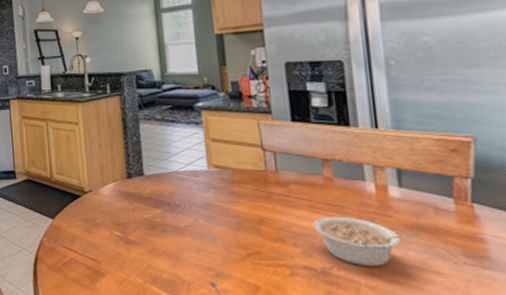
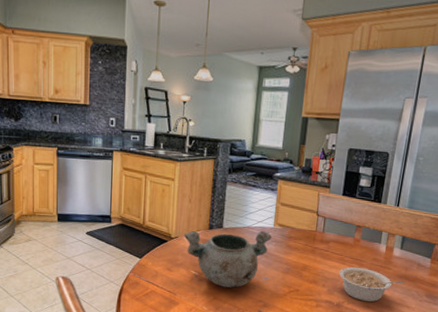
decorative bowl: none [99,175,209,252] -> present [184,230,272,288]

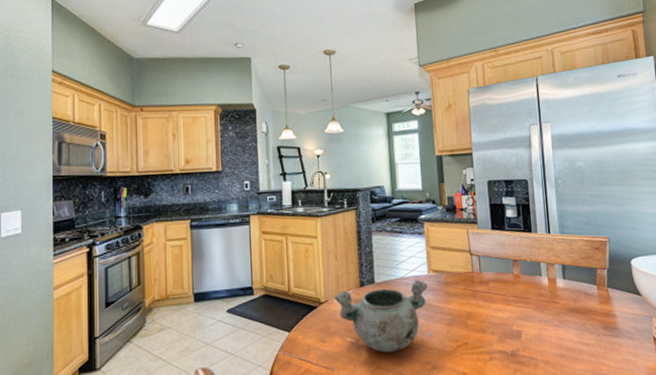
legume: present [339,266,405,302] -> none [506,306,576,346]

